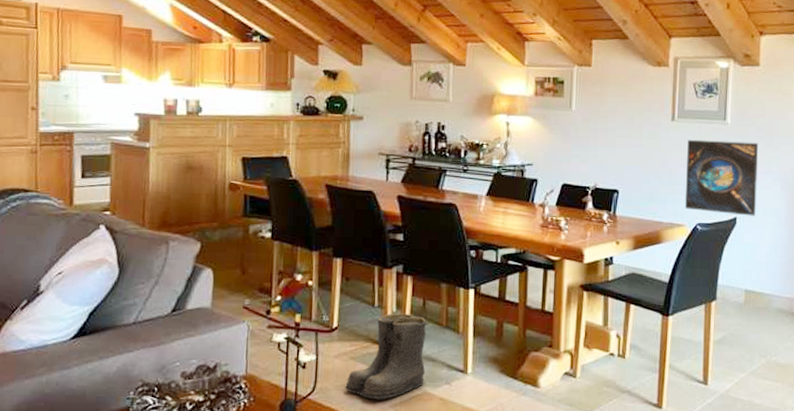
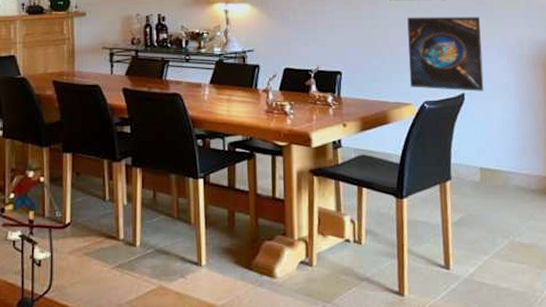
boots: present [344,313,427,400] -> none [79,206,160,296]

